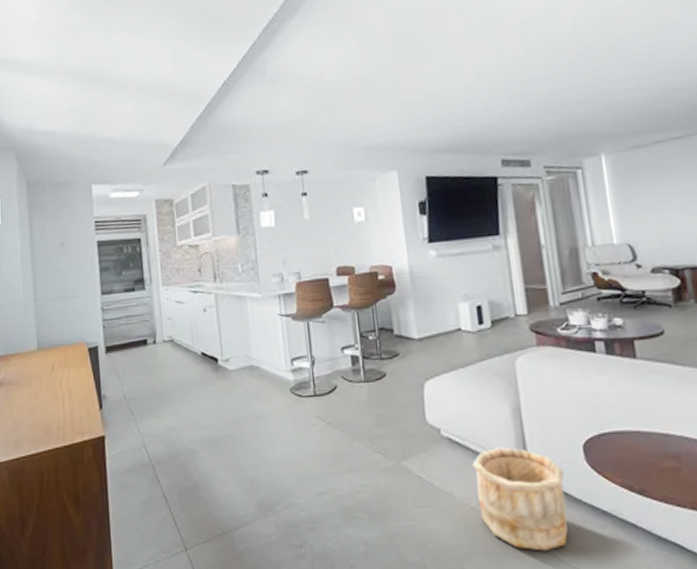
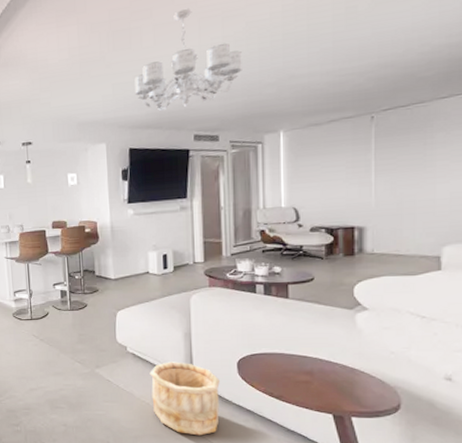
chandelier: none [426,18,549,132] -> present [134,8,242,111]

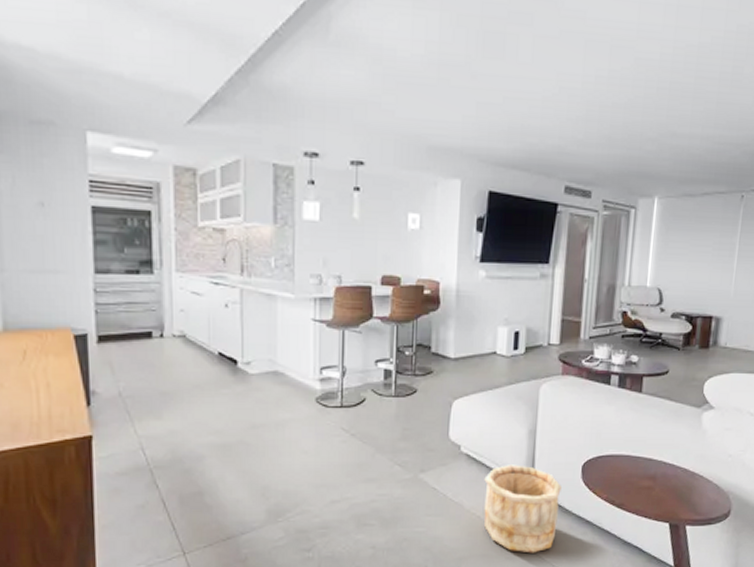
chandelier: present [134,8,242,111] -> none [503,23,627,150]

